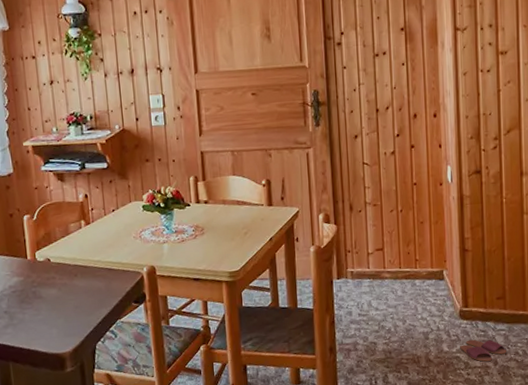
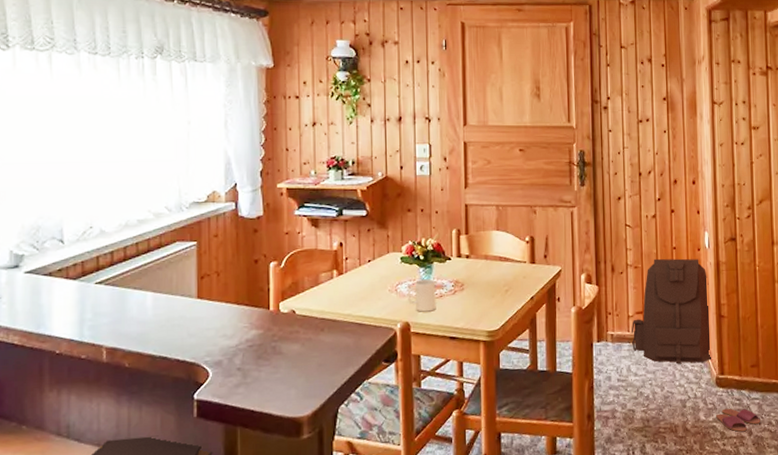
cup: none [150,225,179,256] -> present [407,279,436,312]
backpack: none [371,194,455,299] -> present [631,258,711,365]

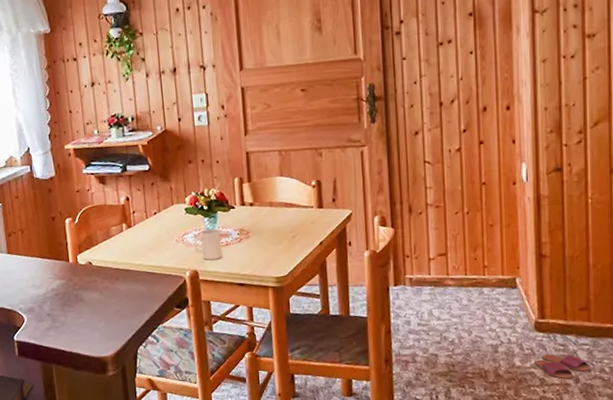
backpack: present [631,258,711,365] -> none [432,194,529,308]

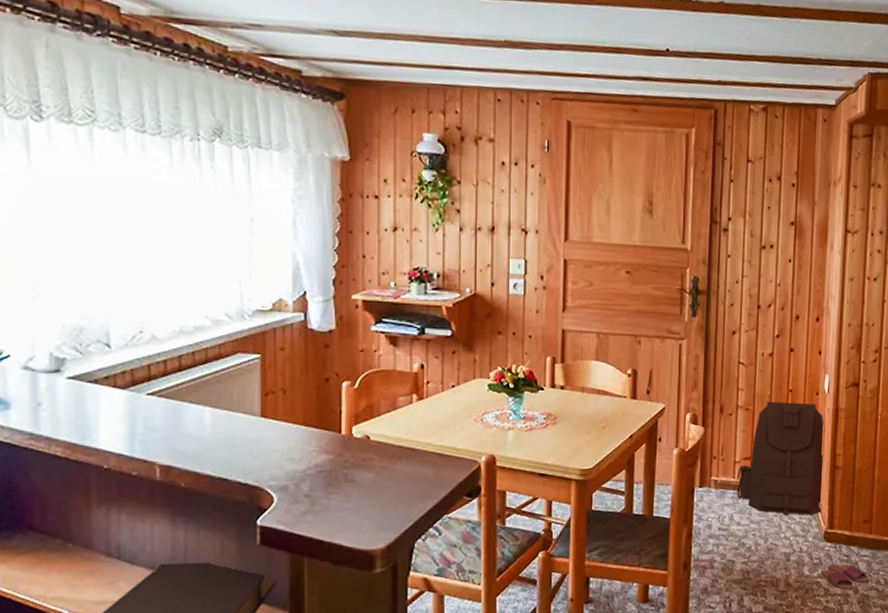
cup: present [193,228,223,260] -> none [493,409,526,445]
backpack: none [432,194,529,308] -> present [736,401,825,516]

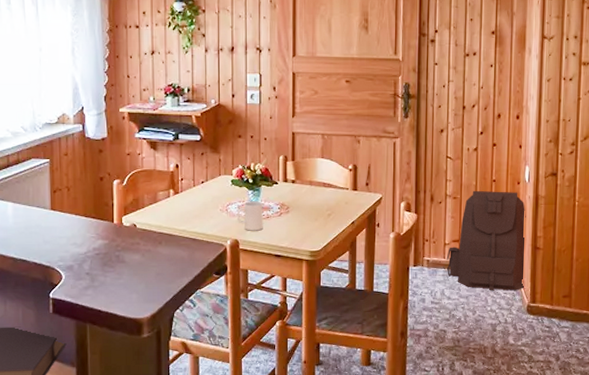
cup: none [493,409,526,445] -> present [236,201,263,231]
slippers: present [820,564,868,589] -> none [524,334,568,356]

